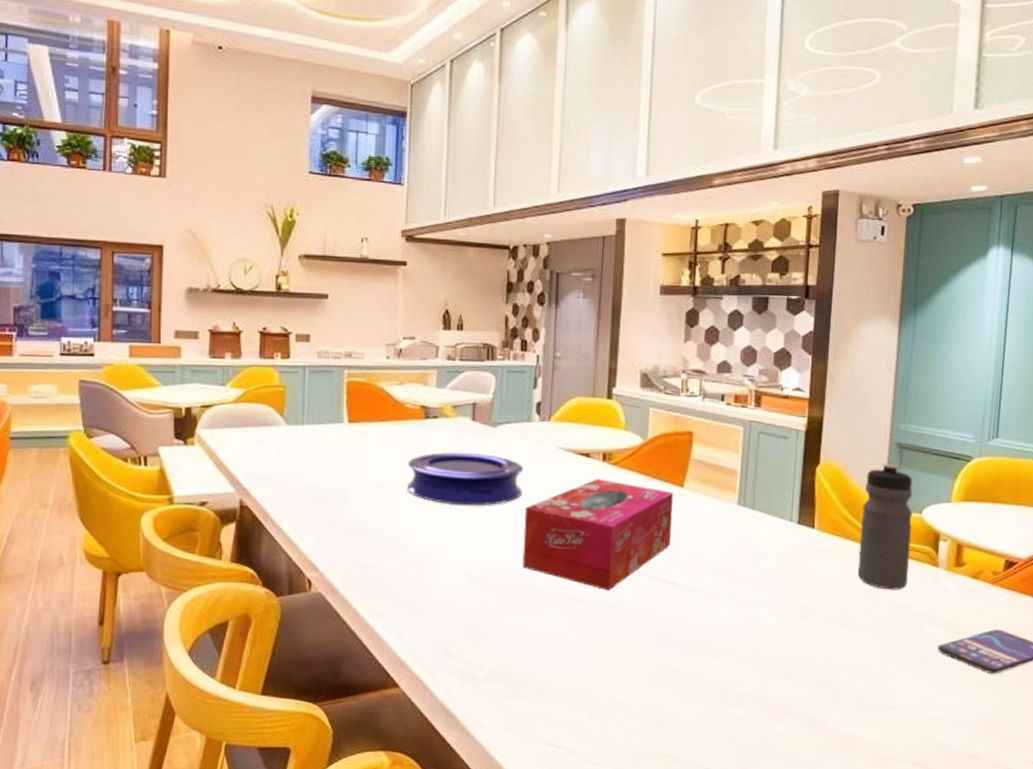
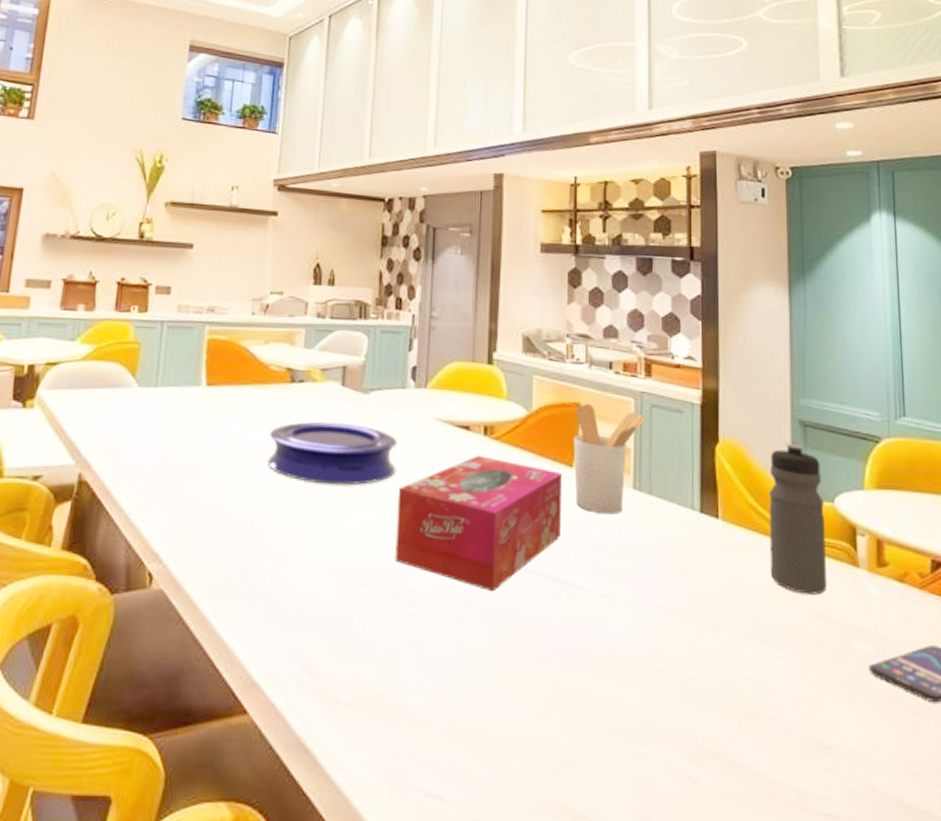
utensil holder: none [684,432,754,527] -> present [573,403,647,515]

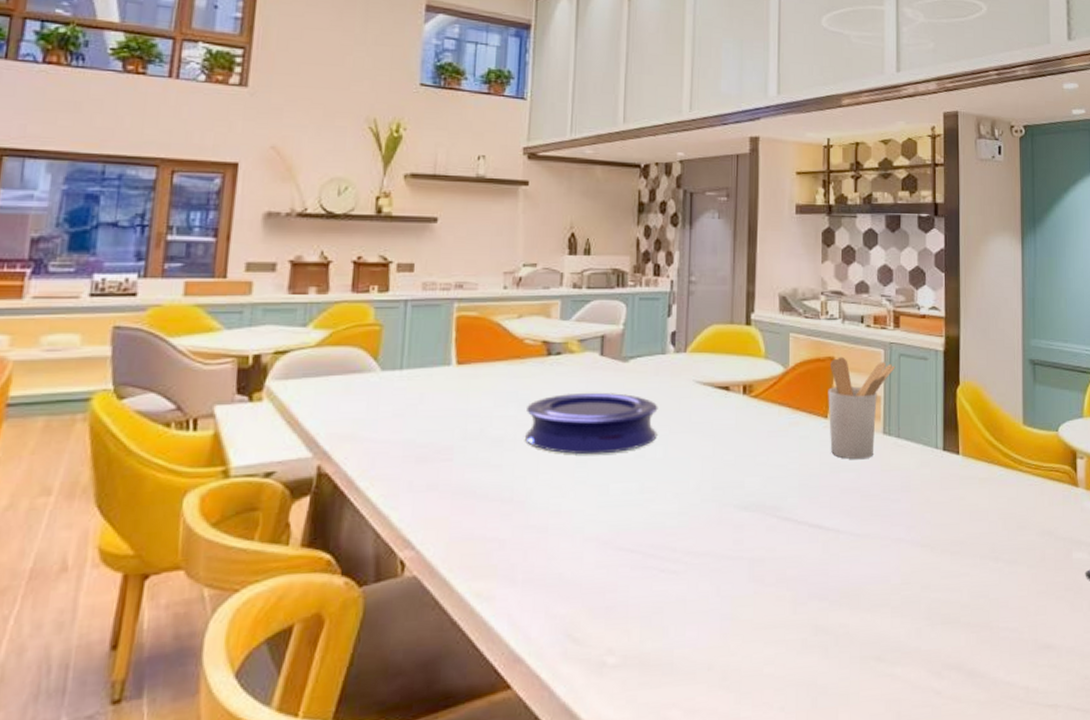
tissue box: present [395,456,562,592] -> none [657,414,817,543]
water bottle: present [768,442,827,595] -> none [1002,380,1051,515]

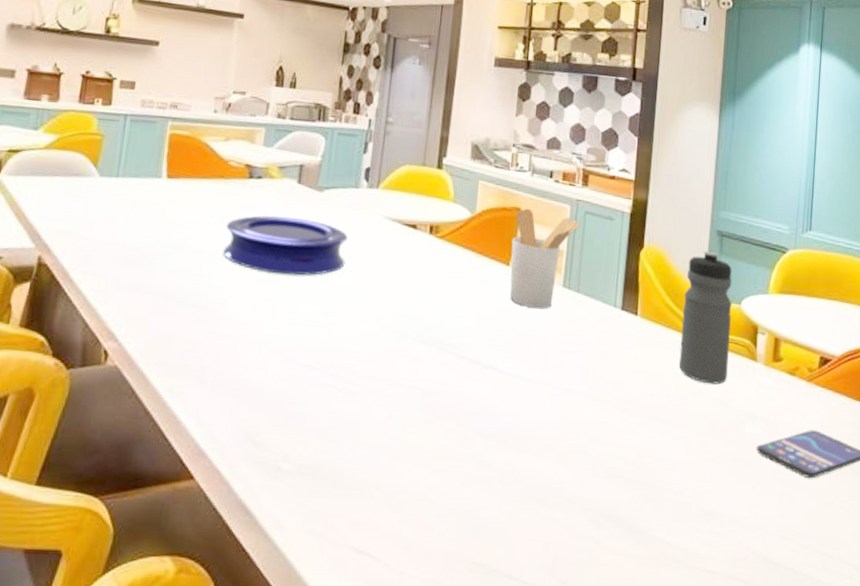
water bottle: none [1002,380,1051,515] -> present [678,250,732,385]

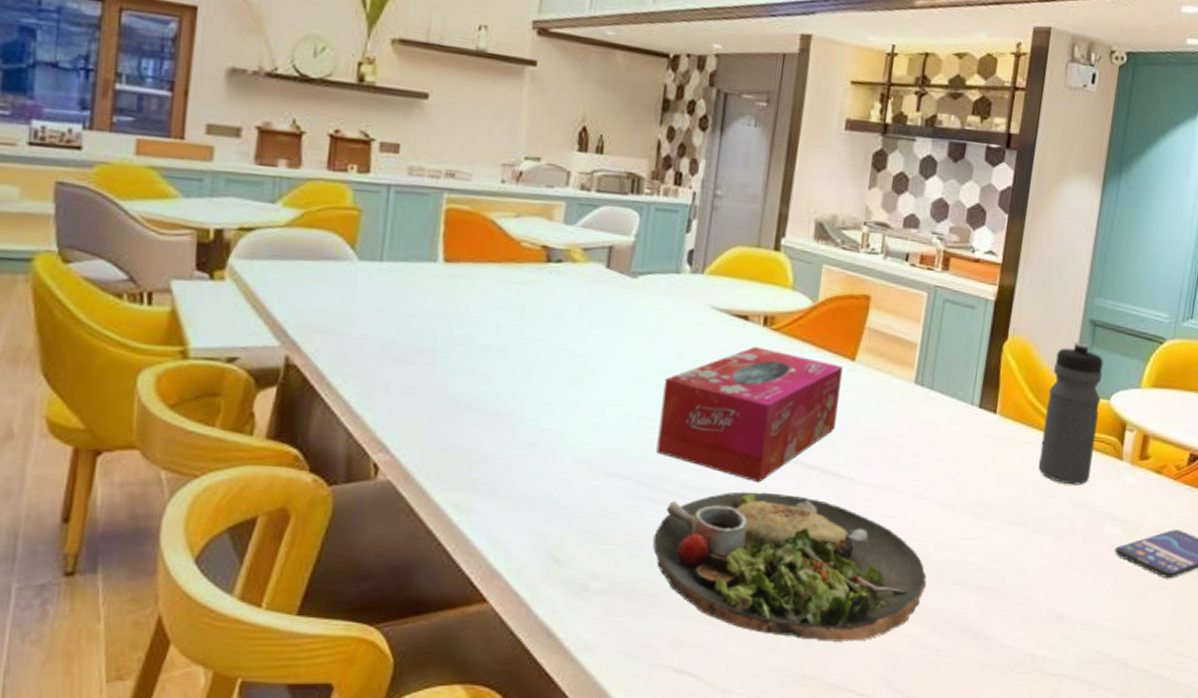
plate: present [223,215,348,275] -> none [516,305,667,375]
dinner plate: none [336,383,582,530] -> present [653,491,927,641]
tissue box: none [339,252,499,375] -> present [656,347,843,483]
utensil holder: present [510,208,581,309] -> none [854,296,938,409]

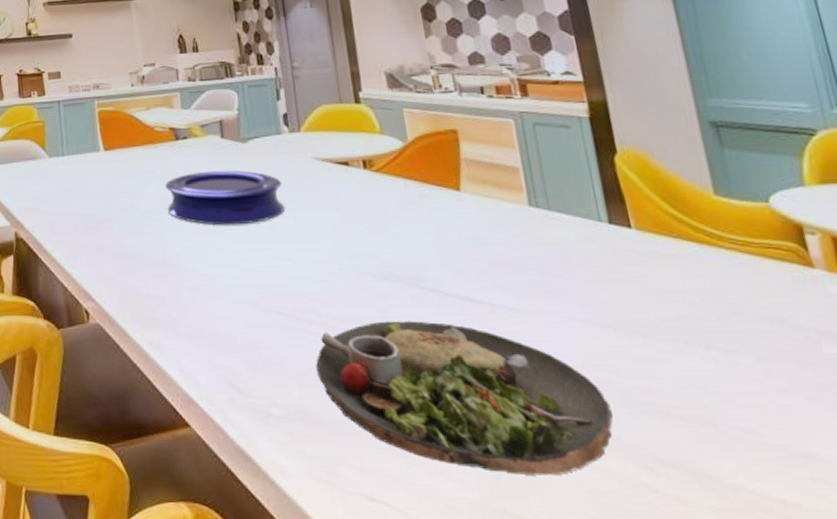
plate: none [516,305,667,375] -> present [165,170,285,226]
tissue box: present [656,347,843,483] -> none [290,188,460,312]
water bottle: present [1038,341,1103,485] -> none [680,145,778,299]

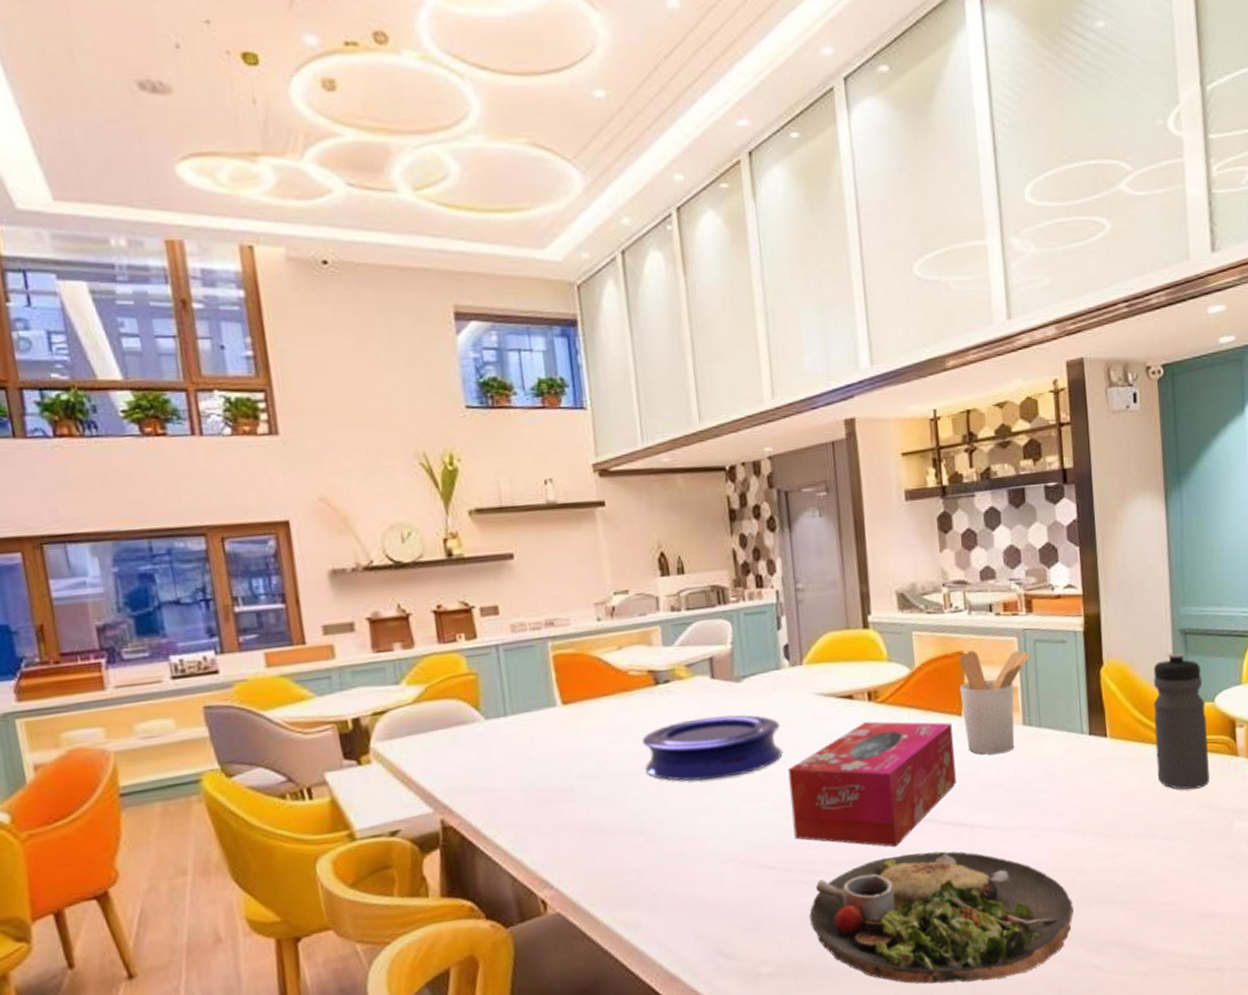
tissue box: none [290,188,460,312] -> present [787,721,956,847]
utensil holder: none [453,129,532,233] -> present [959,650,1031,755]
water bottle: none [680,145,778,299] -> present [1153,652,1210,790]

